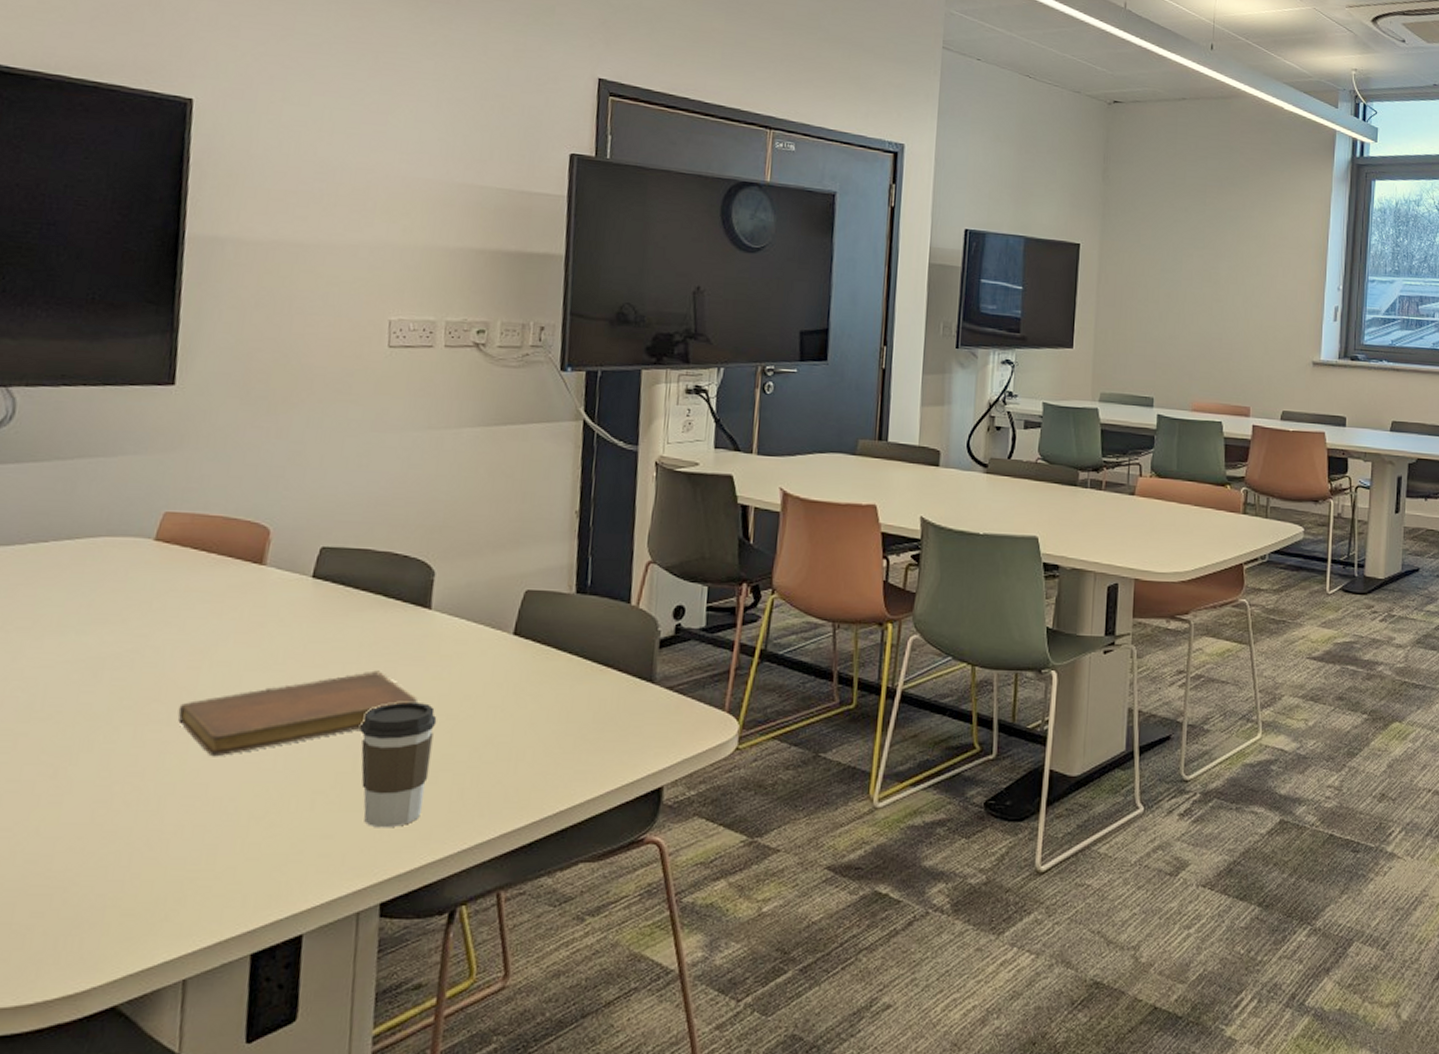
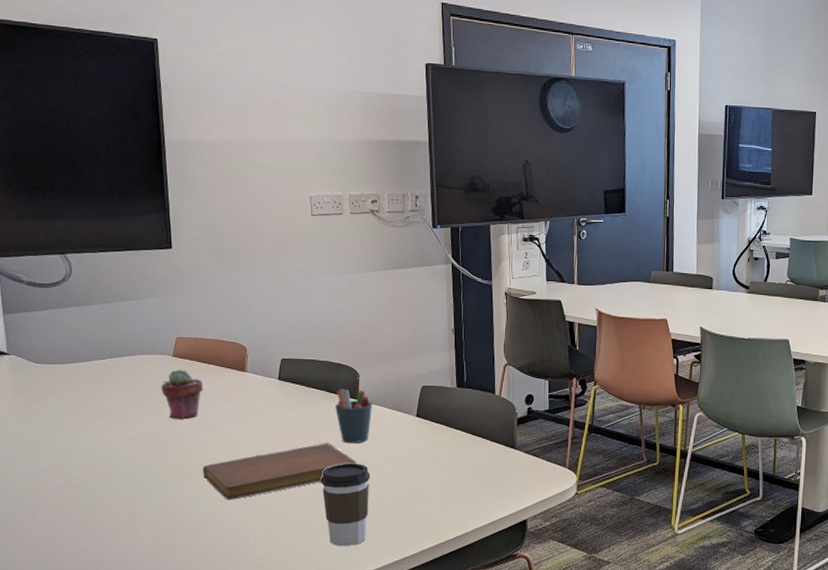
potted succulent: none [129,558,197,633] -> present [161,368,204,419]
pen holder: none [393,593,450,673] -> present [335,389,372,444]

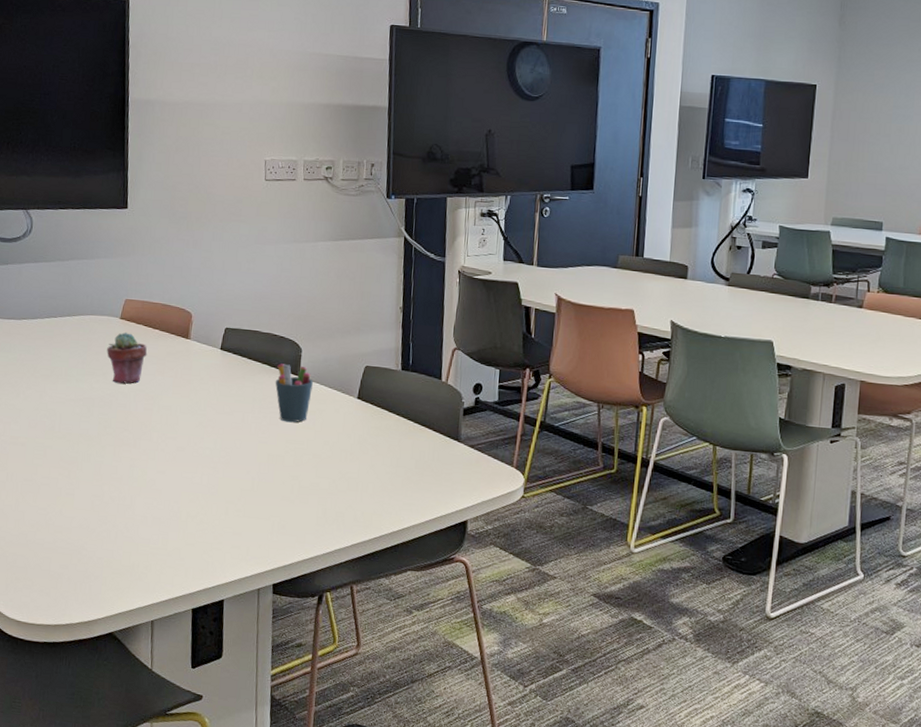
notebook: present [202,443,357,500] -> none [140,420,294,472]
coffee cup: present [321,463,371,547] -> none [255,443,307,532]

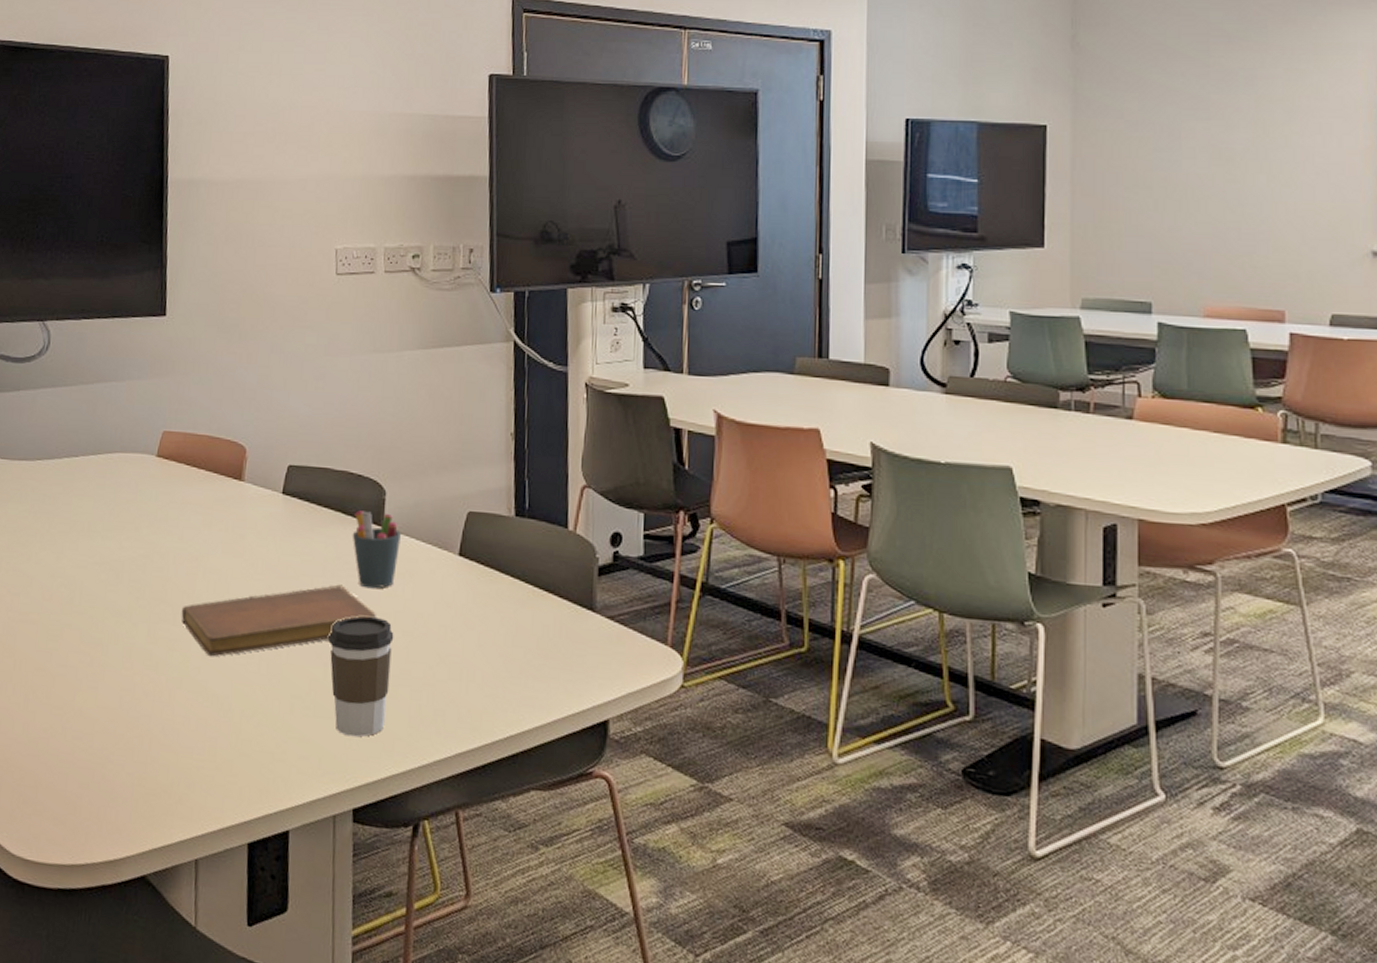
potted succulent: present [107,331,148,384] -> none [139,473,191,541]
notebook: none [140,420,294,472] -> present [181,585,377,657]
coffee cup: none [255,443,307,532] -> present [328,616,394,737]

